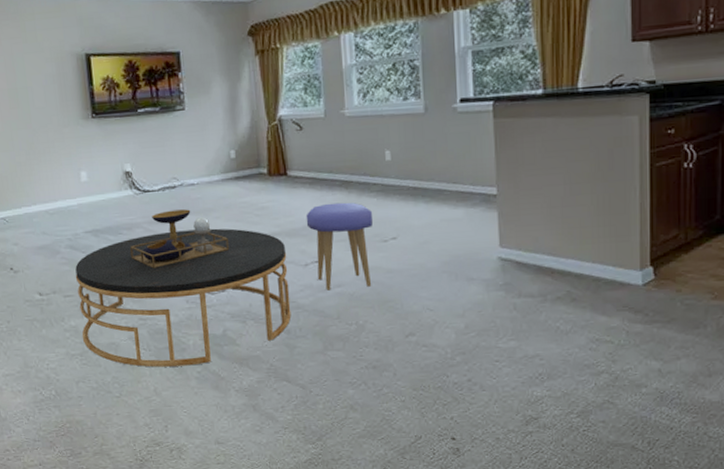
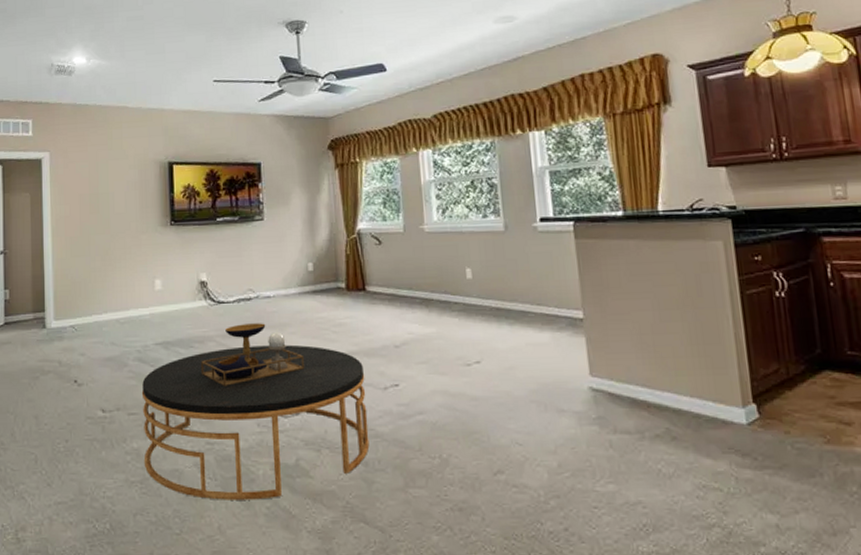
stool: present [306,202,373,291] -> none [385,321,456,418]

